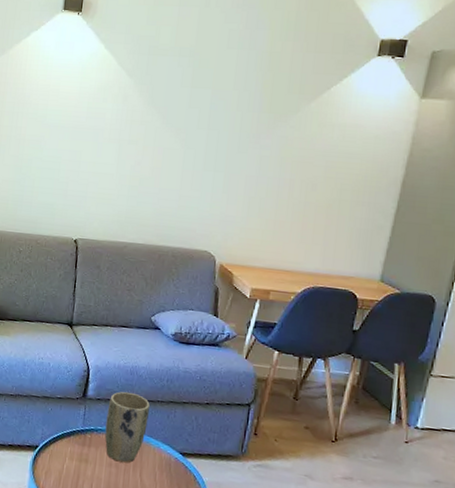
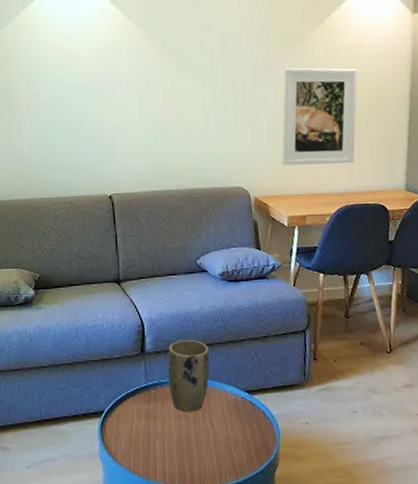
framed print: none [253,137,350,245] -> present [281,68,358,166]

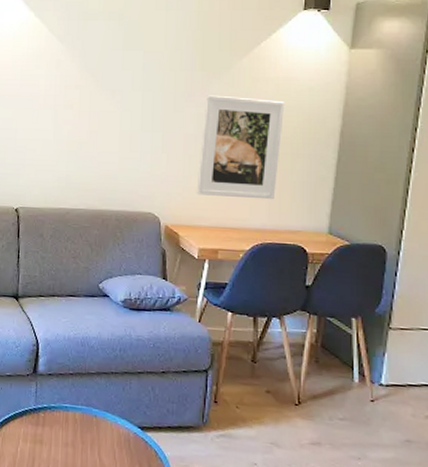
plant pot: present [168,339,210,412] -> none [58,364,103,442]

